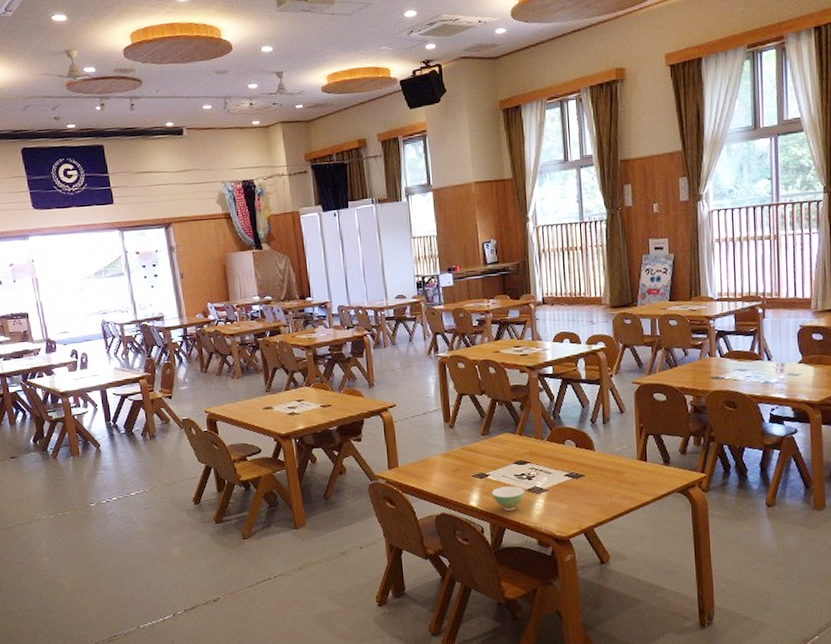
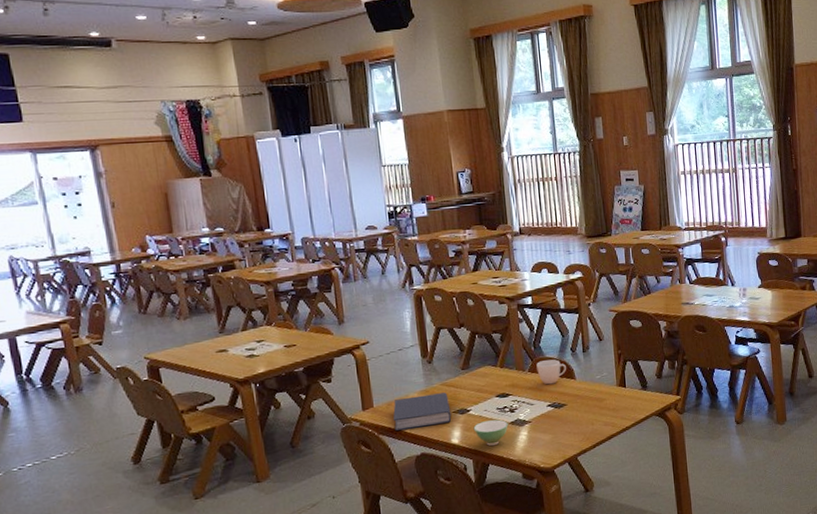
book: none [416,456,471,491] -> present [393,392,452,432]
cup: none [555,430,586,455] -> present [536,359,567,385]

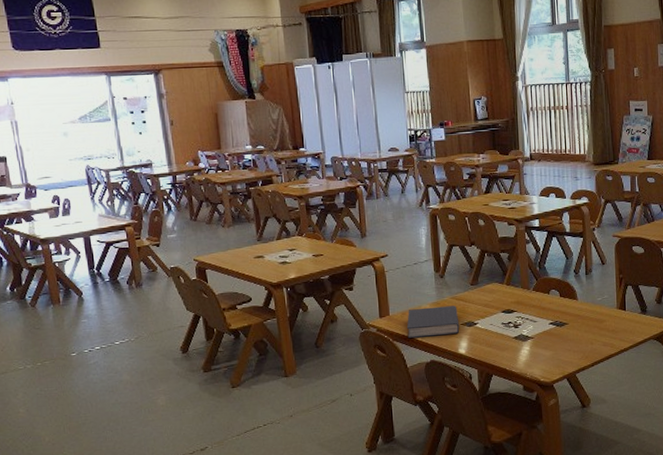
bowl: present [473,419,509,446] -> none [479,333,512,358]
cup: present [536,359,567,385] -> none [541,280,570,304]

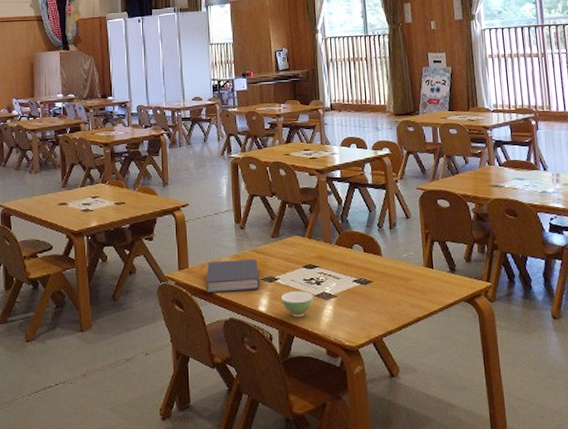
bowl: none [479,333,512,358] -> present [280,290,314,317]

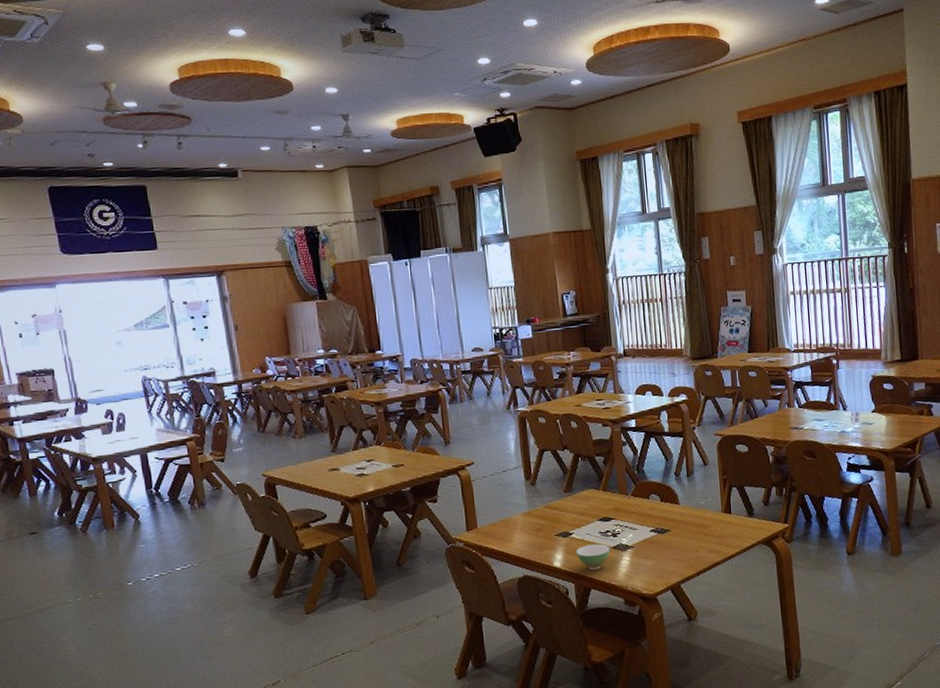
book: present [205,259,260,294] -> none [496,515,554,553]

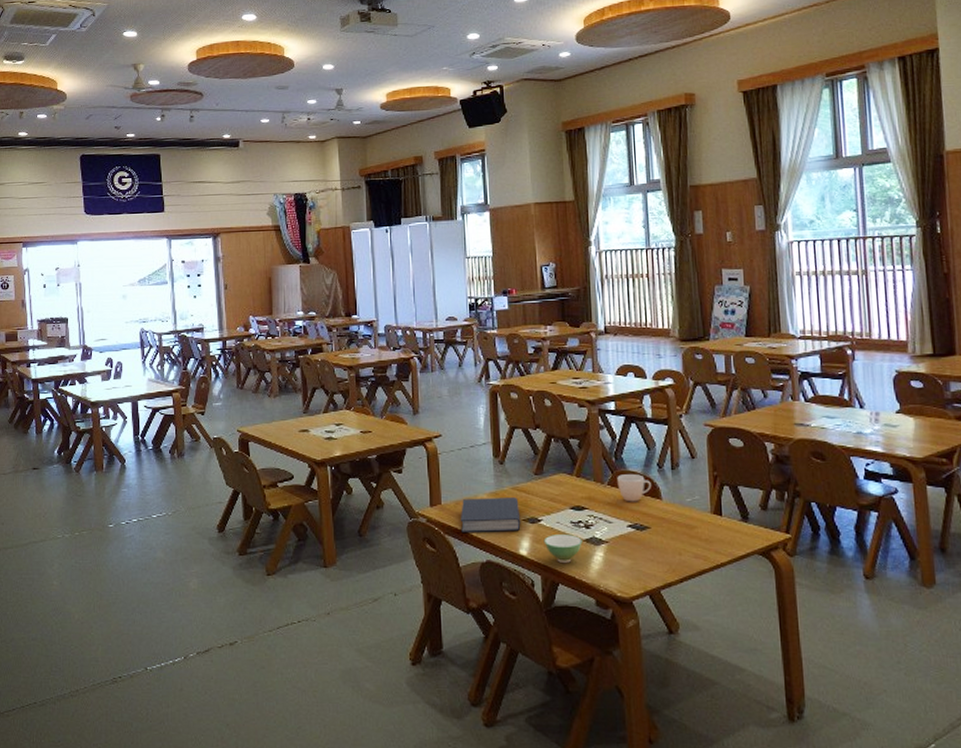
book: none [496,515,554,553] -> present [460,497,521,533]
cup: none [639,484,671,510] -> present [617,474,652,502]

